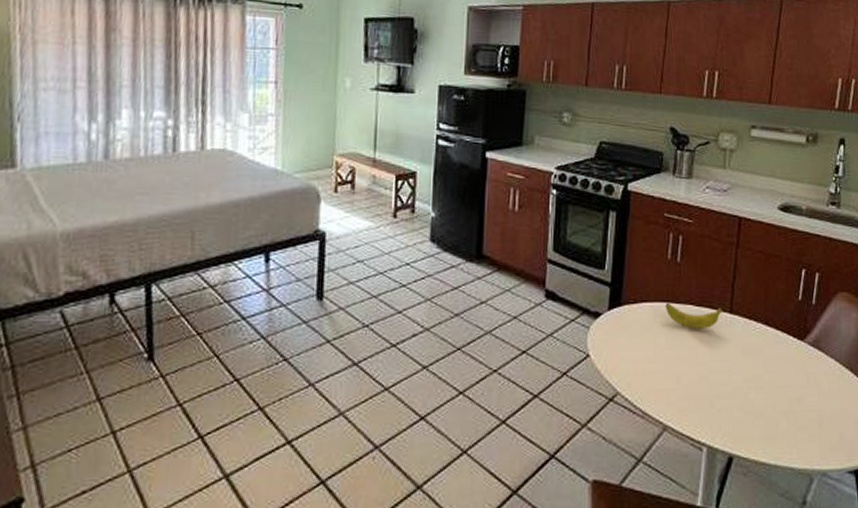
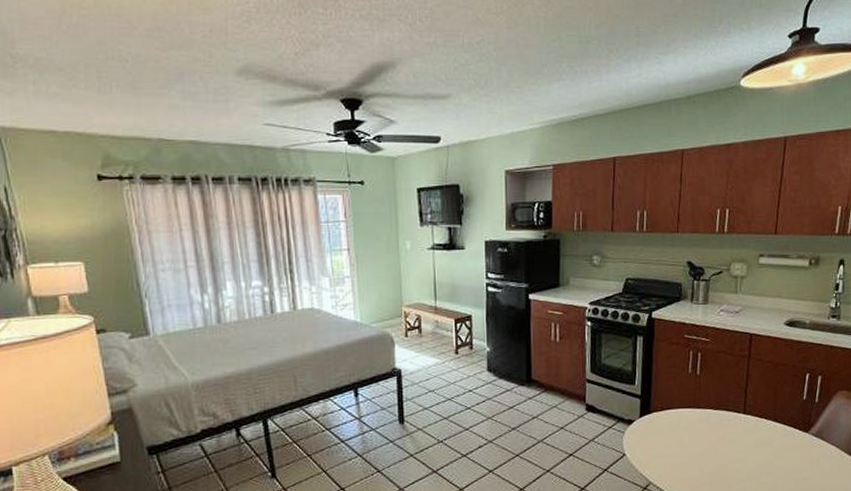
banana: present [665,302,723,330] -> none [687,408,737,429]

